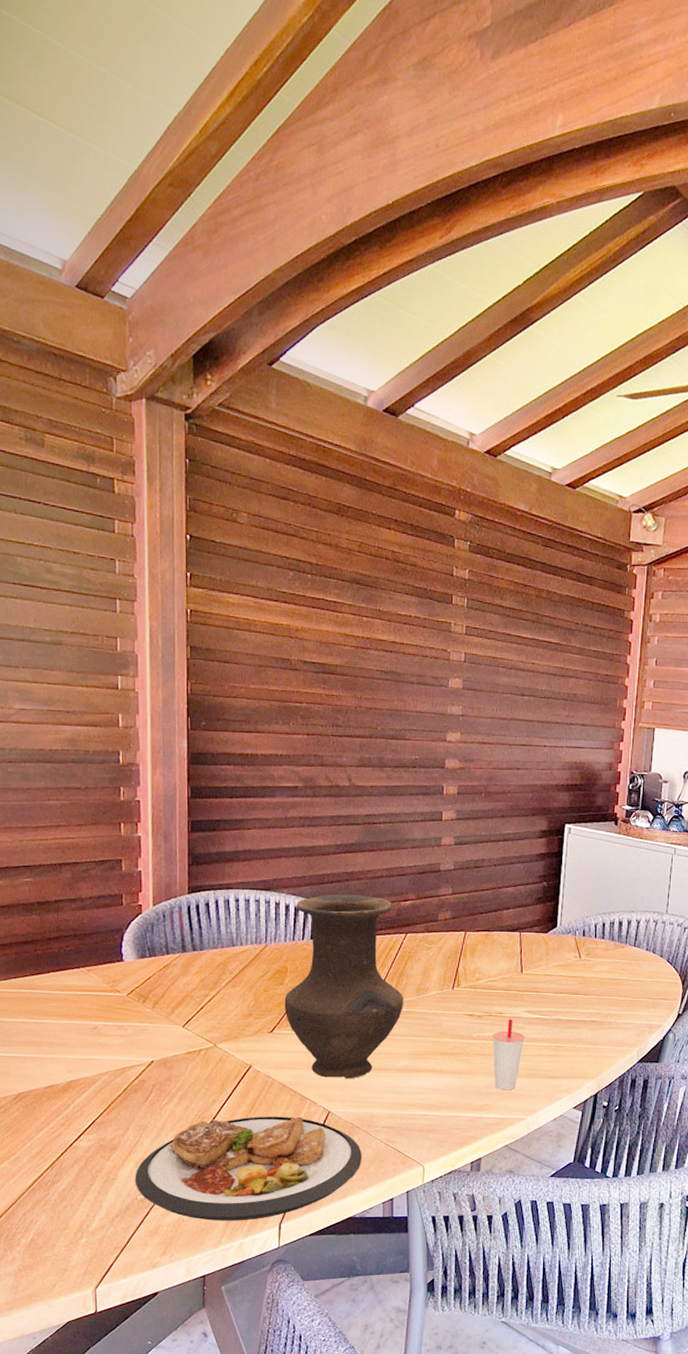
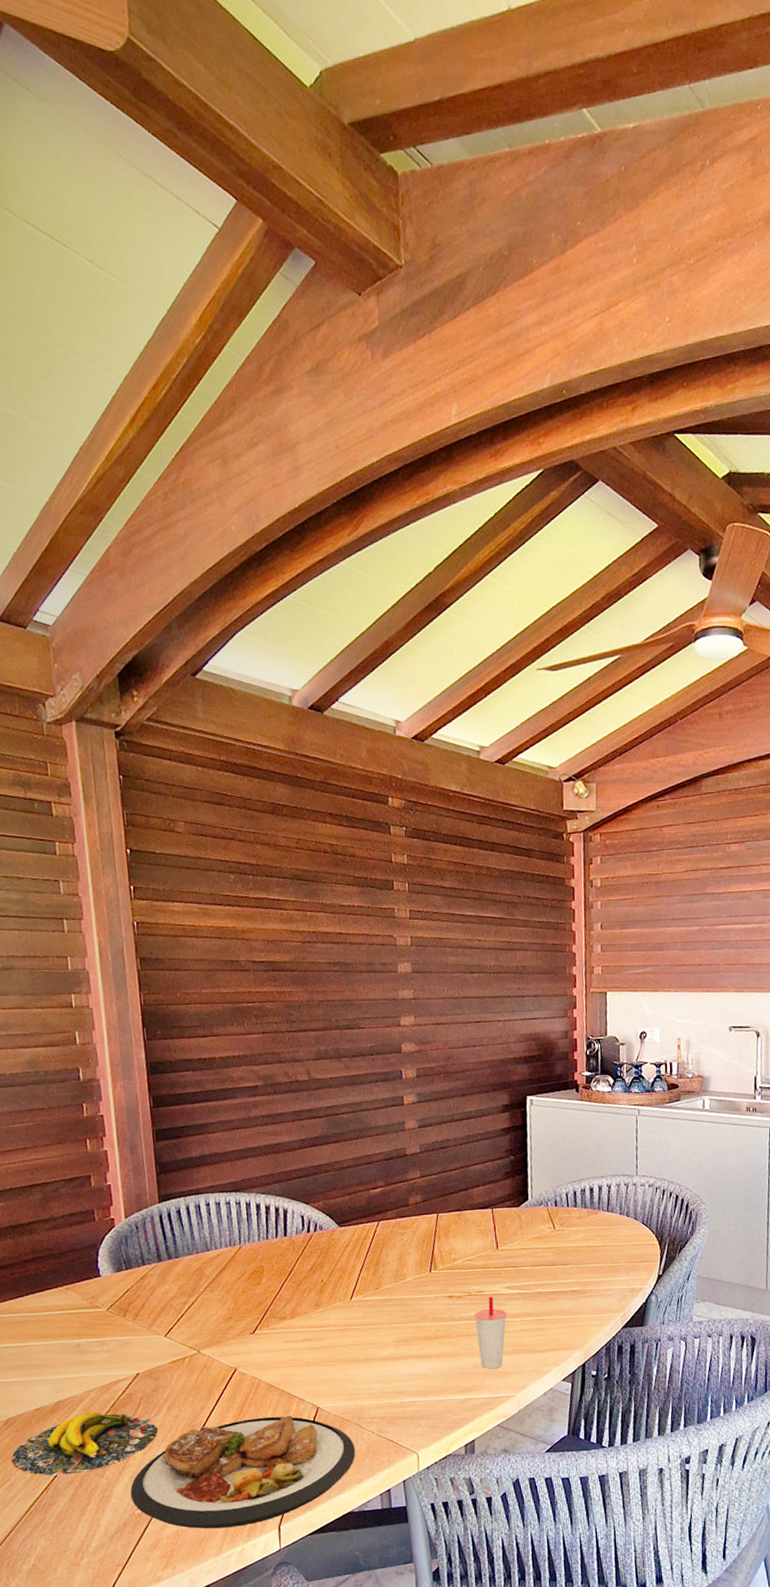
banana: none [19,1094,167,1154] -> present [11,1411,158,1476]
vase: present [284,894,403,1079] -> none [263,1187,383,1374]

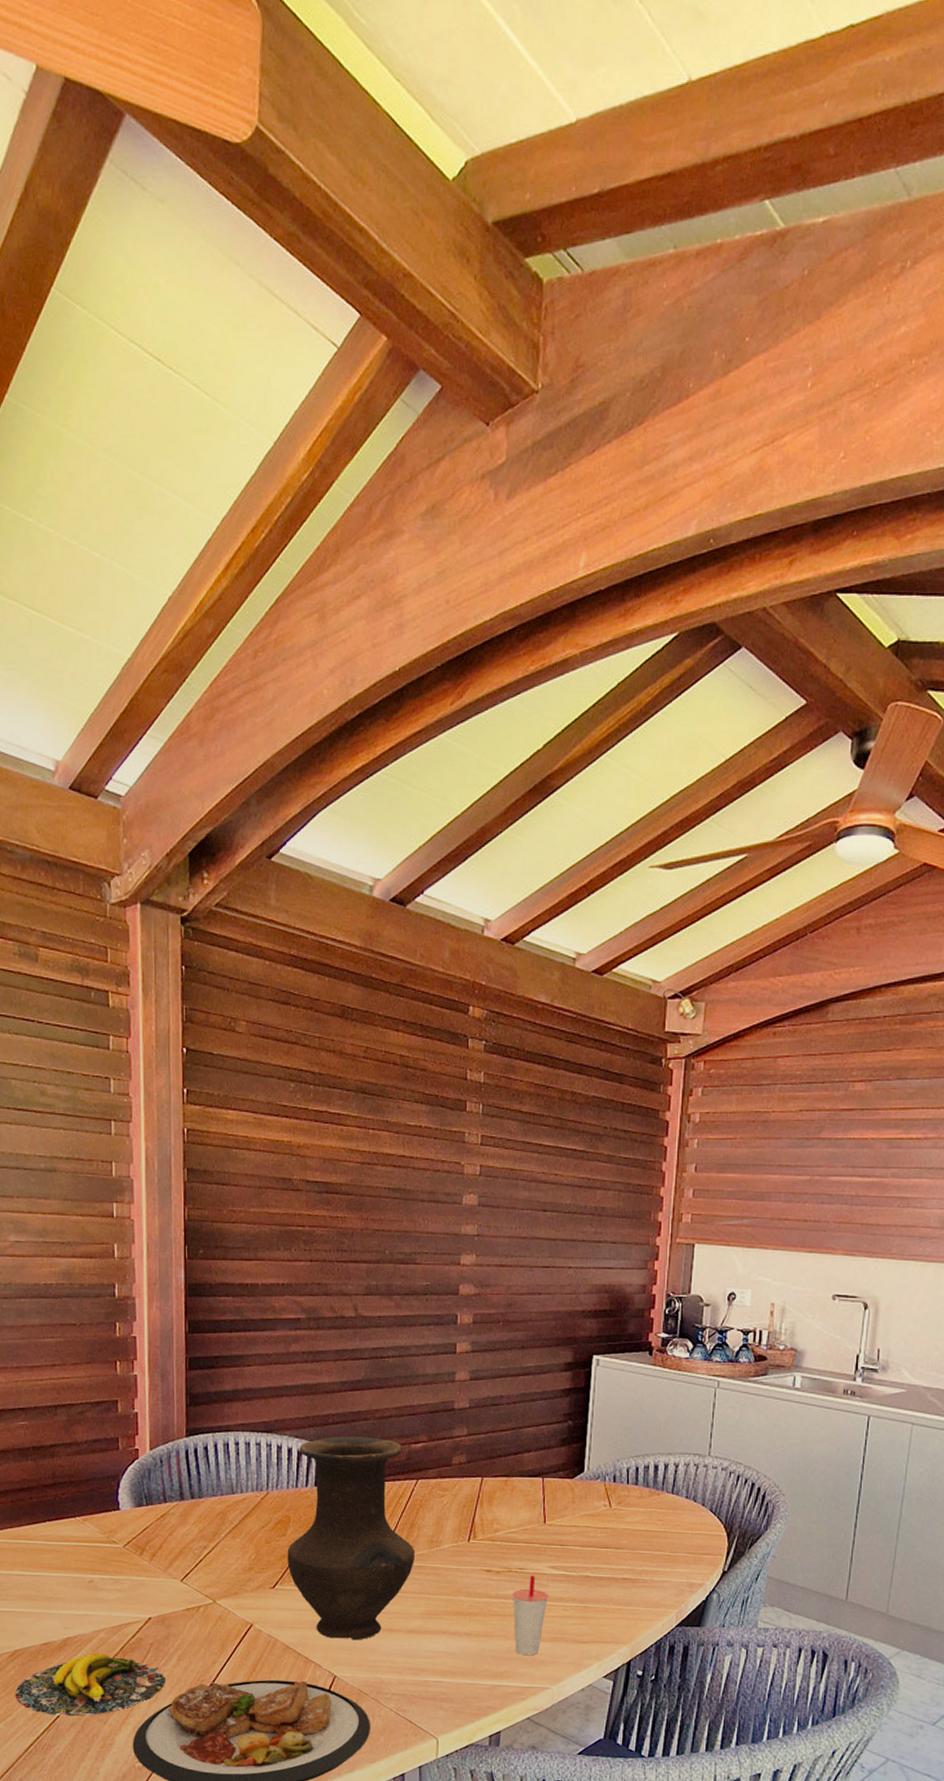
vase: none [263,1187,383,1374] -> present [287,1436,414,1641]

